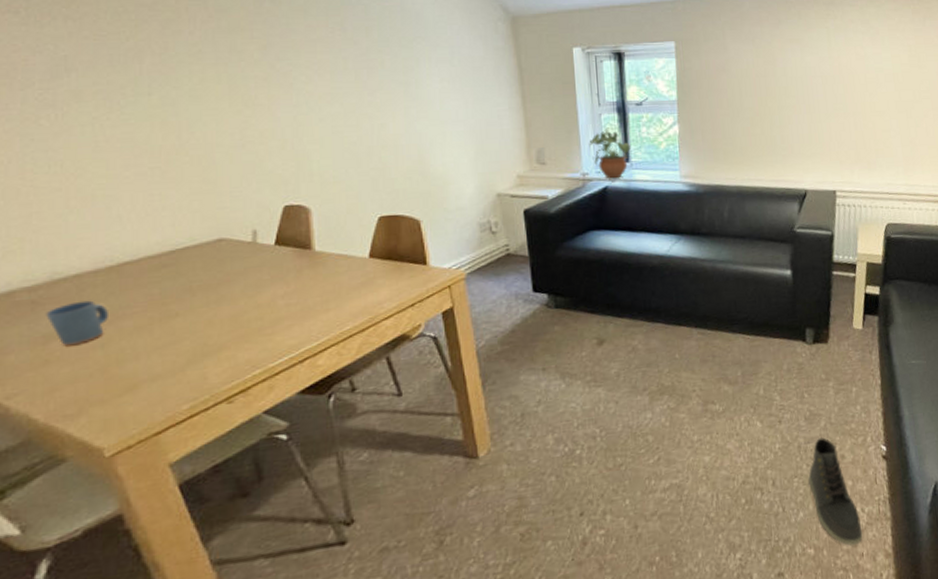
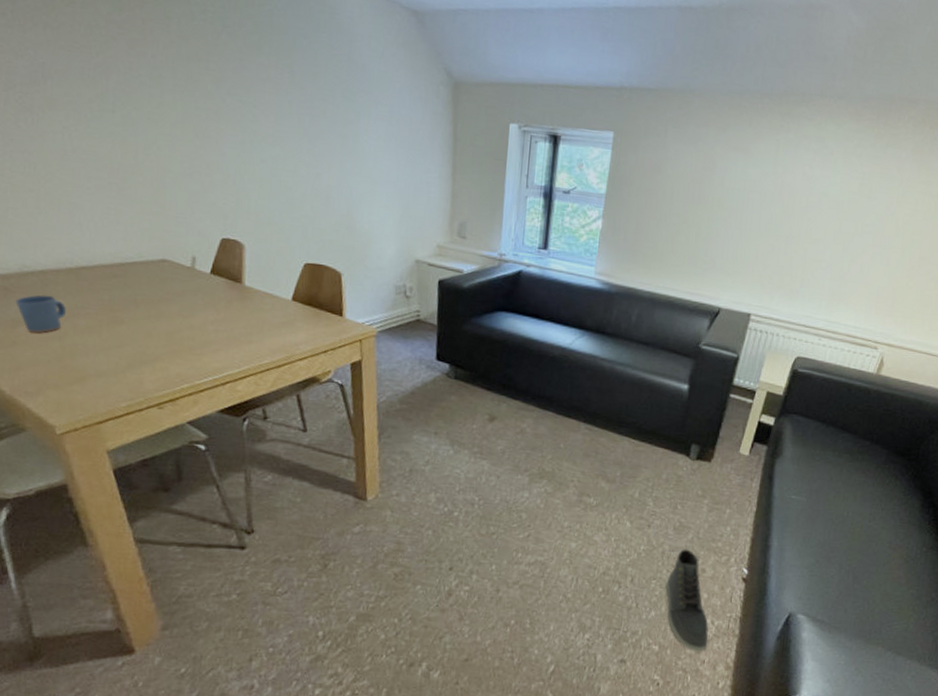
potted plant: present [589,127,631,179] -> none [510,211,551,264]

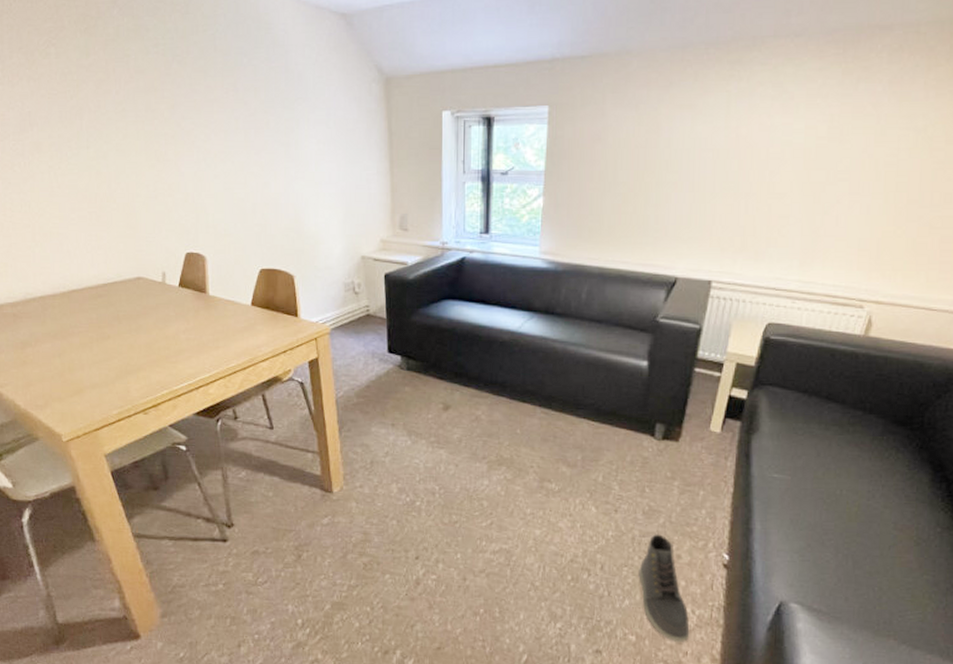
mug: present [15,294,66,333] -> none [23,318,63,353]

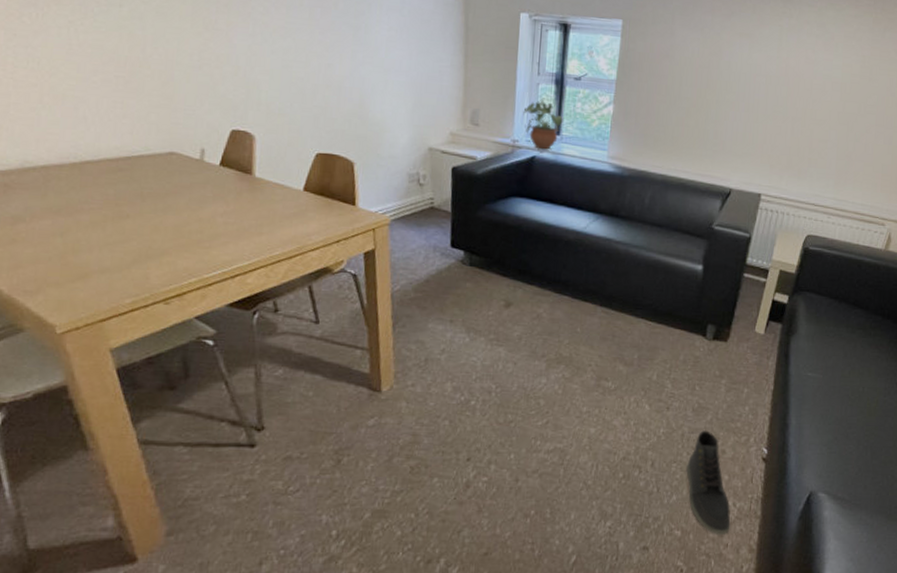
potted plant: none [450,196,492,250] -> present [523,98,563,150]

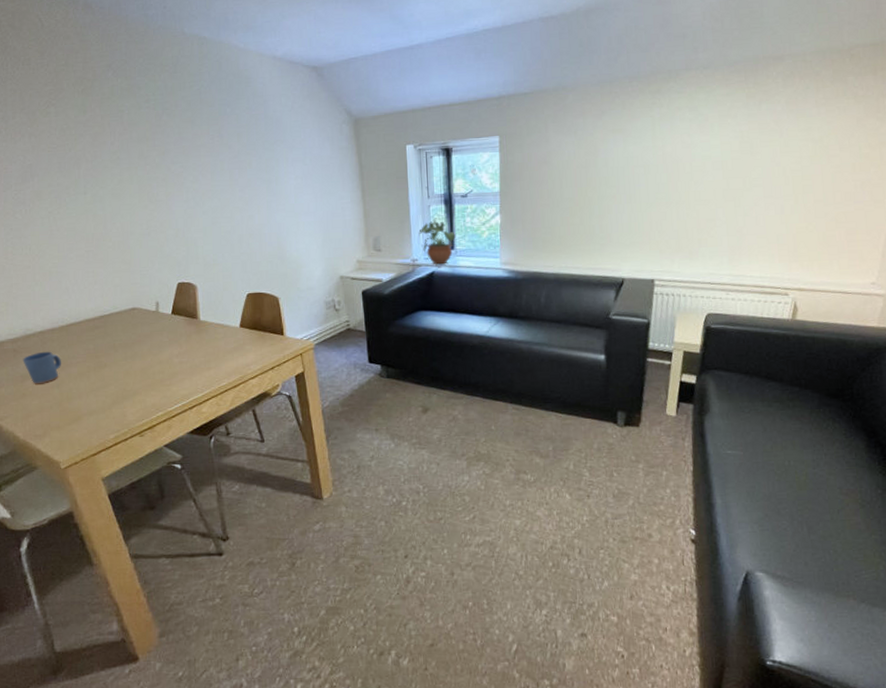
mug: none [15,190,69,230] -> present [22,351,61,385]
sneaker: present [686,430,731,536] -> none [614,515,667,620]

